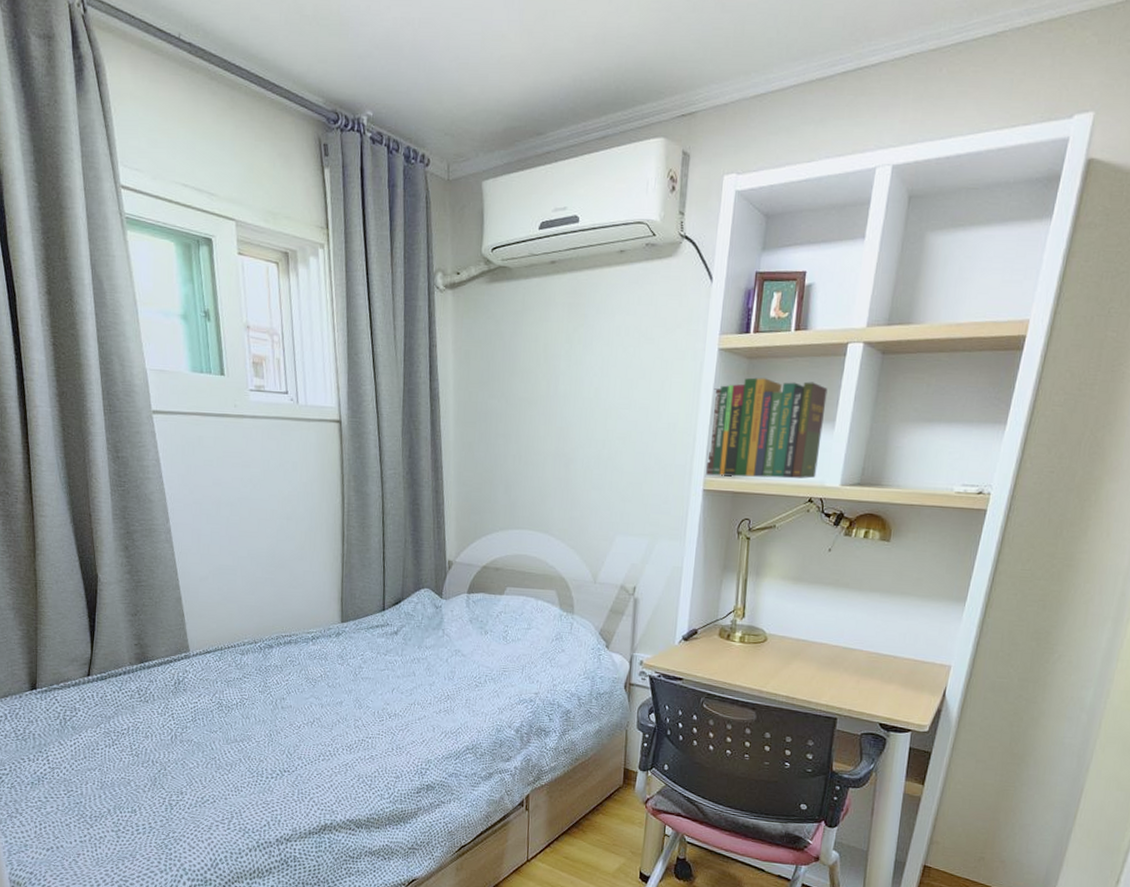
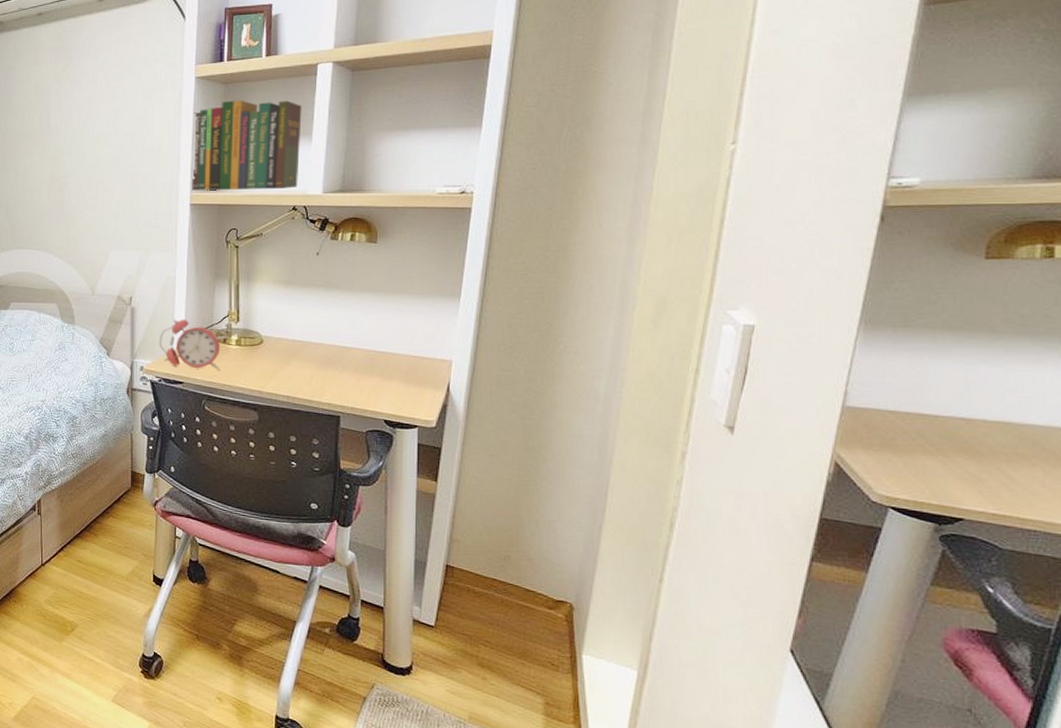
alarm clock: none [661,612,732,668] -> present [159,319,228,371]

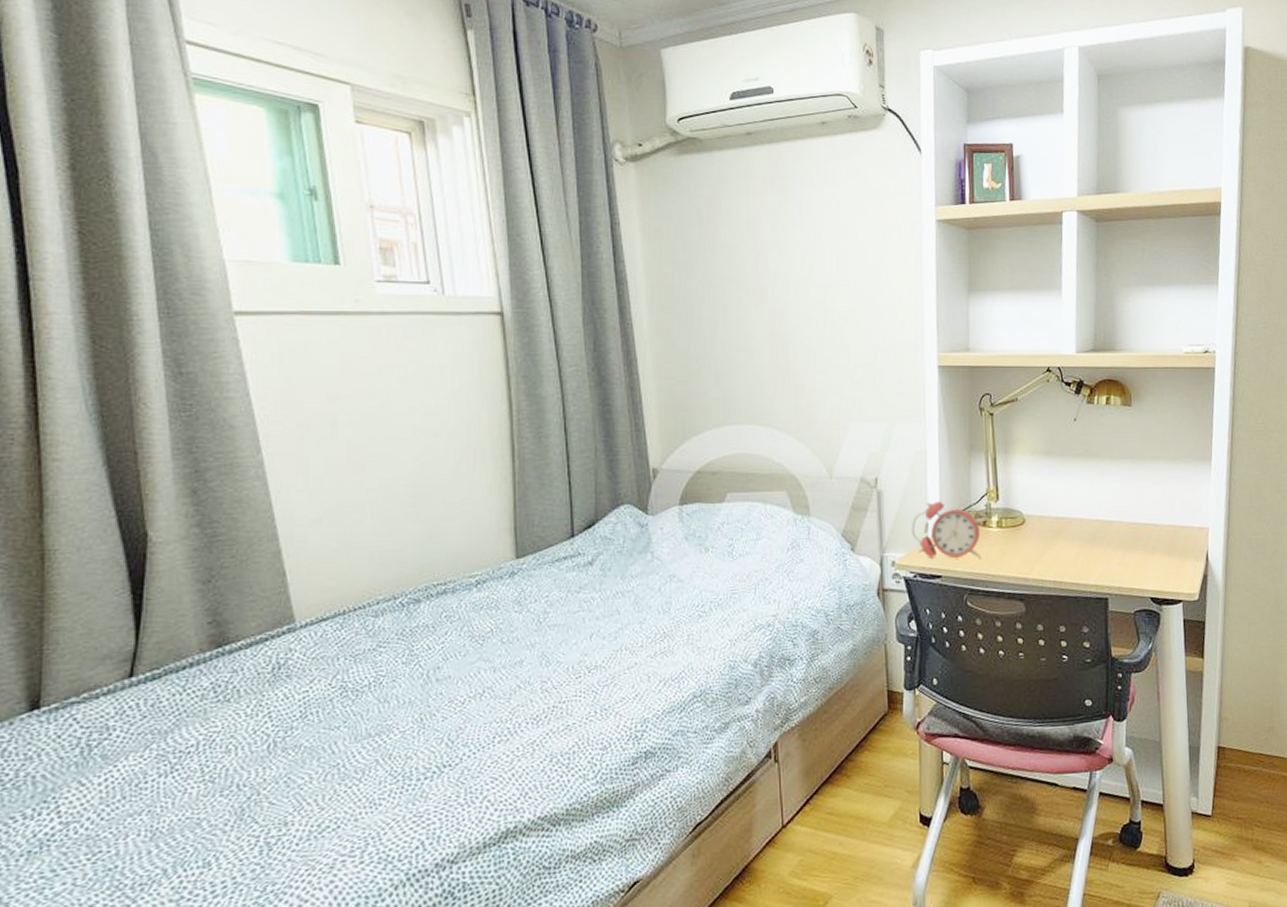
books: present [192,100,302,191] -> none [936,248,1051,350]

